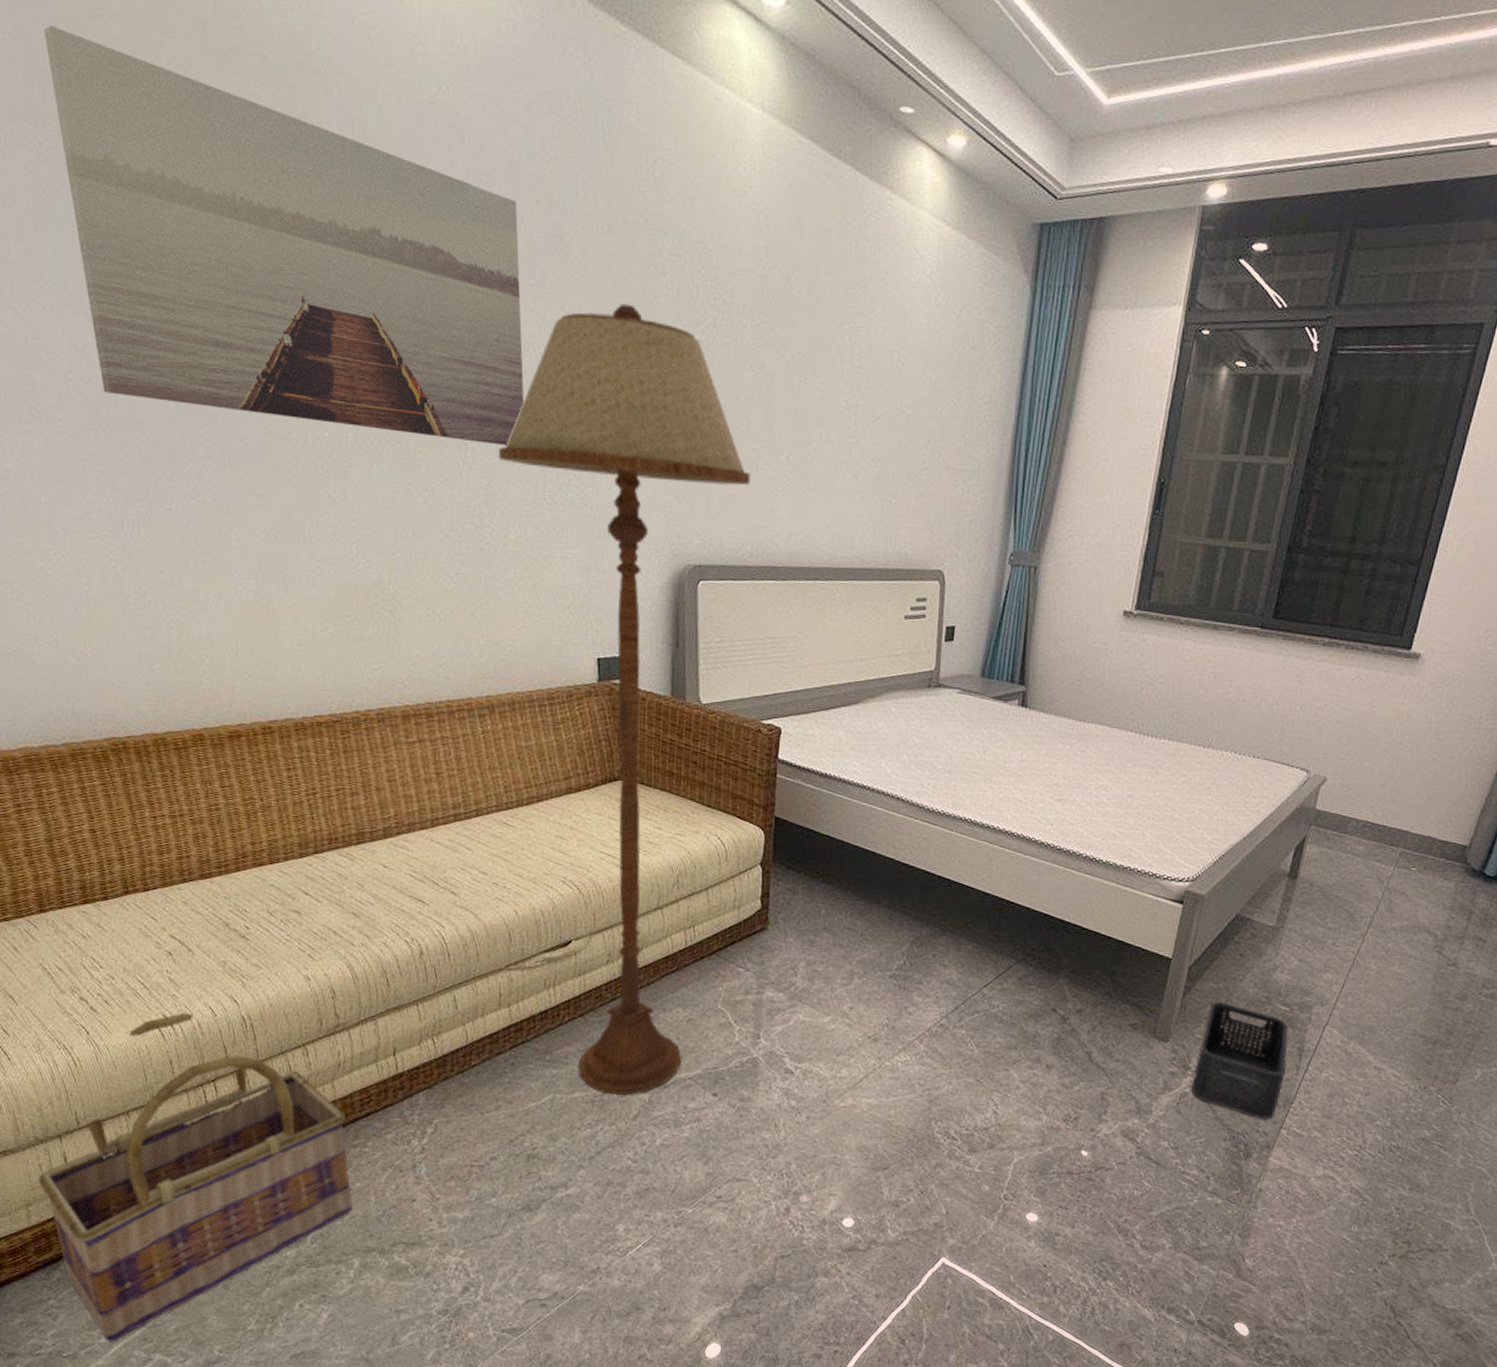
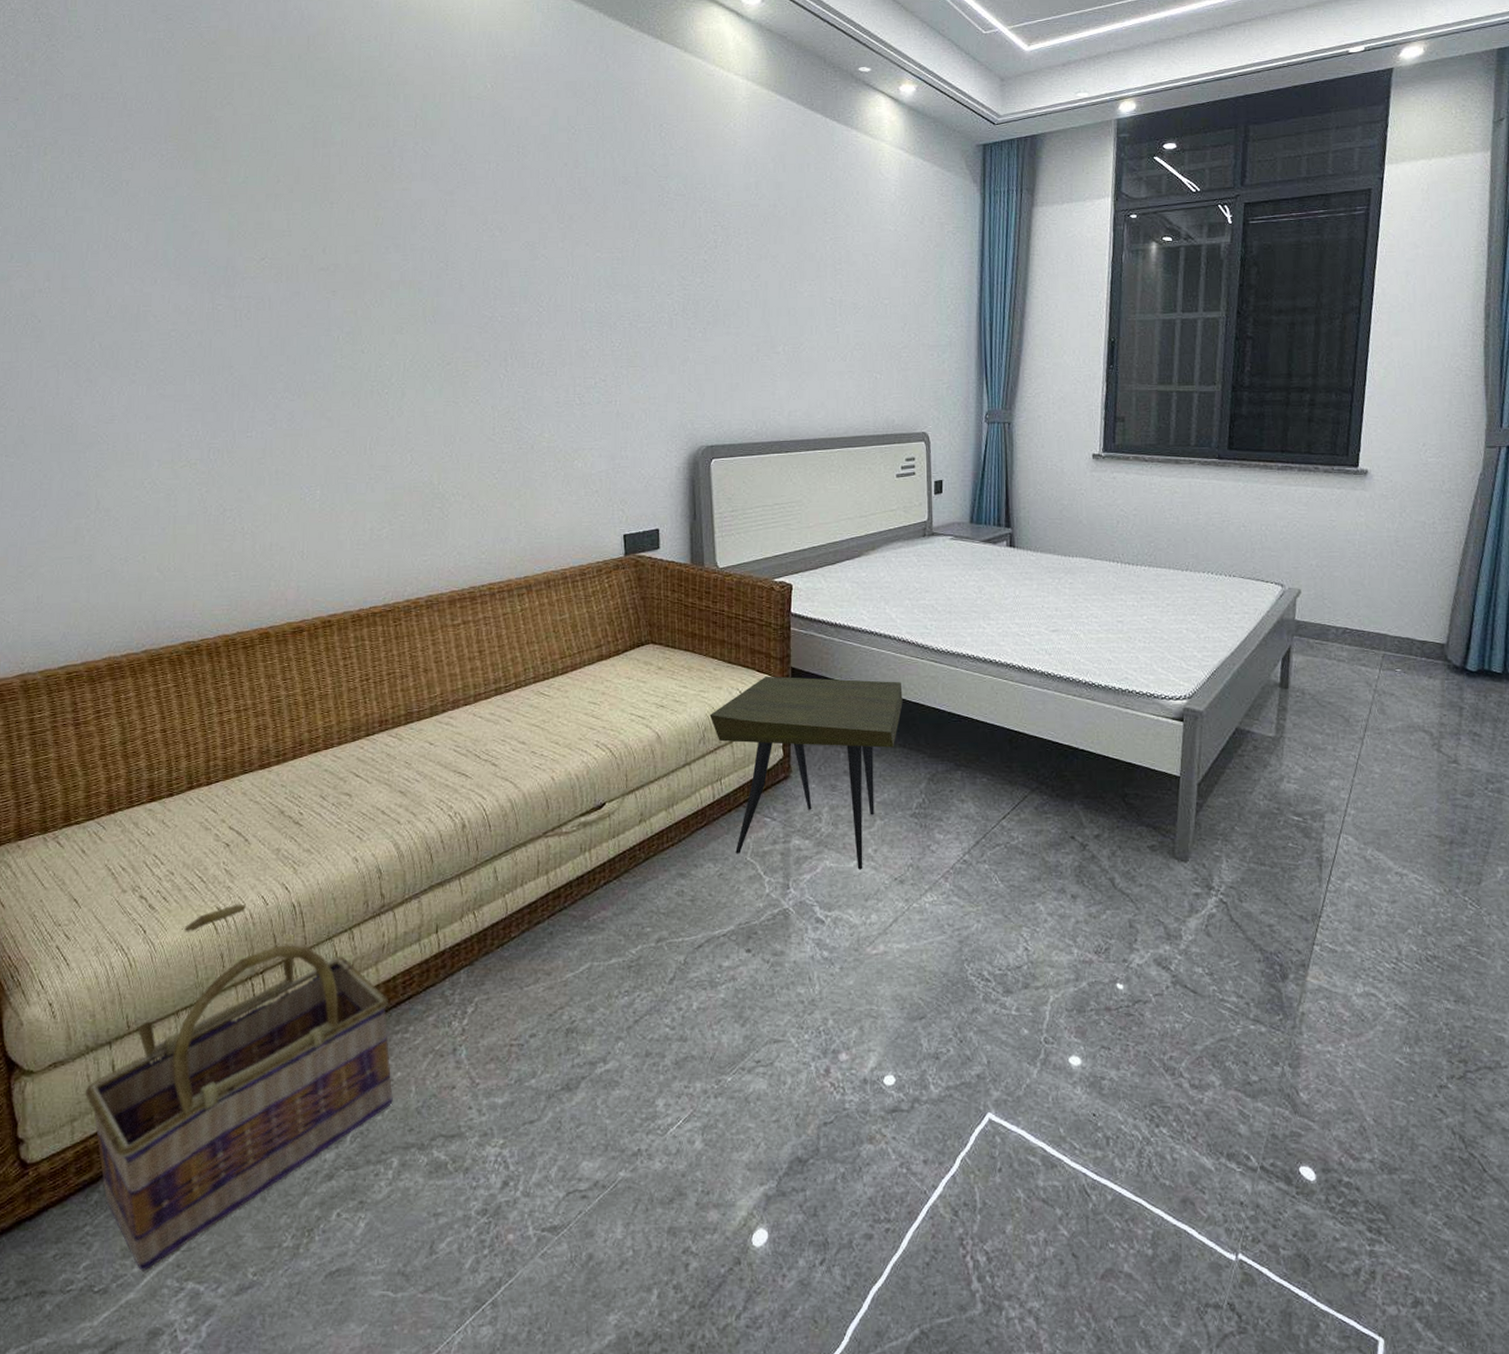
wall art: present [44,25,524,446] -> none [172,69,556,359]
floor lamp: present [498,303,751,1096] -> none [533,236,753,959]
side table: none [685,823,892,1026] -> present [709,676,903,870]
storage bin: present [1191,1001,1289,1120] -> none [1217,816,1309,937]

